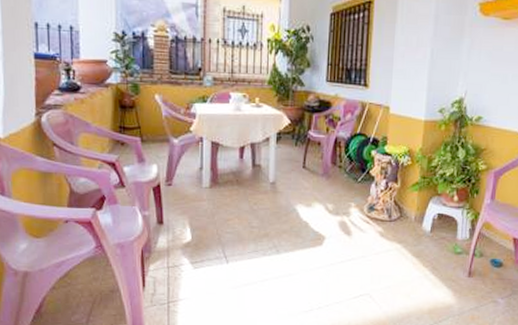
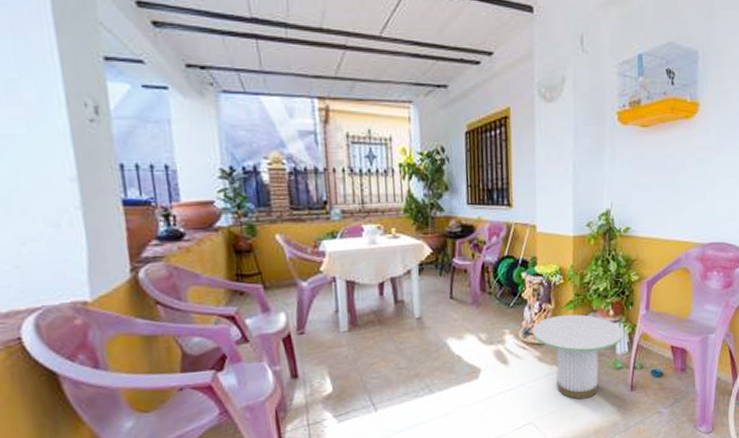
side table: none [377,195,466,279] -> present [533,314,624,400]

